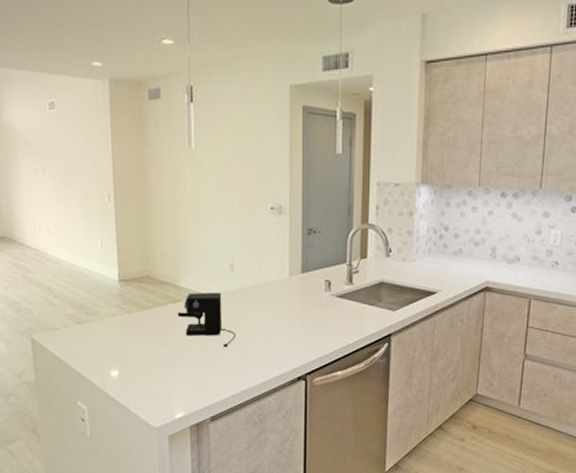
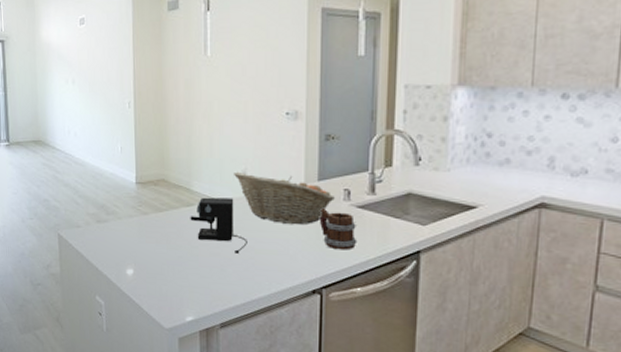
fruit basket: none [221,266,317,316] -> present [234,171,335,225]
mug: none [304,300,338,338] -> present [320,209,357,250]

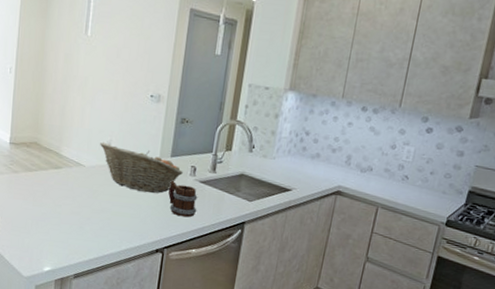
coffee maker: present [190,197,247,255] -> none [56,162,106,215]

